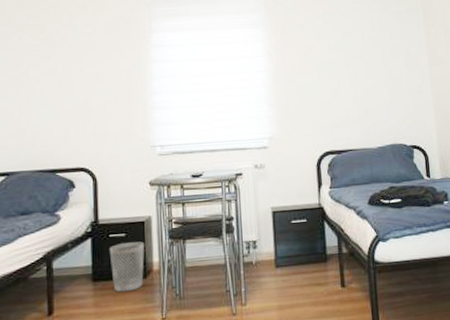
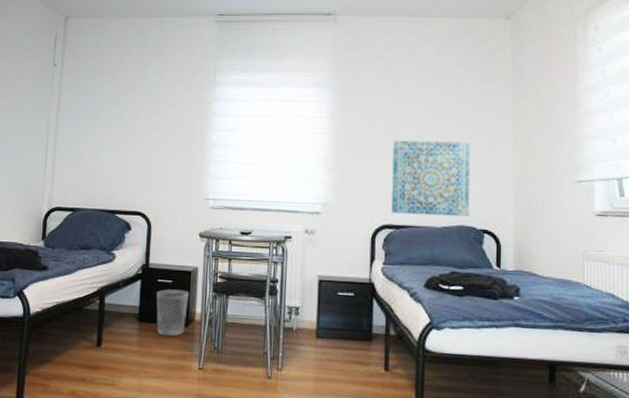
wall art: none [327,68,400,140] -> present [391,140,470,217]

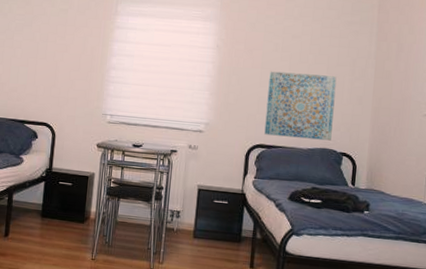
wastebasket: present [156,289,189,337] -> none [57,190,86,231]

